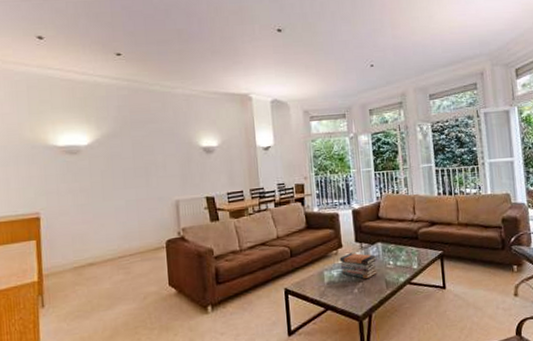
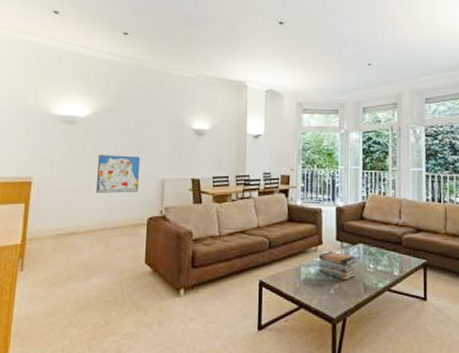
wall art: none [107,180,153,221] -> present [95,155,141,193]

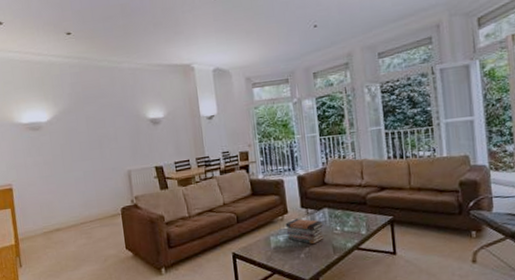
wall art: present [95,155,141,193] -> none [66,152,108,191]

